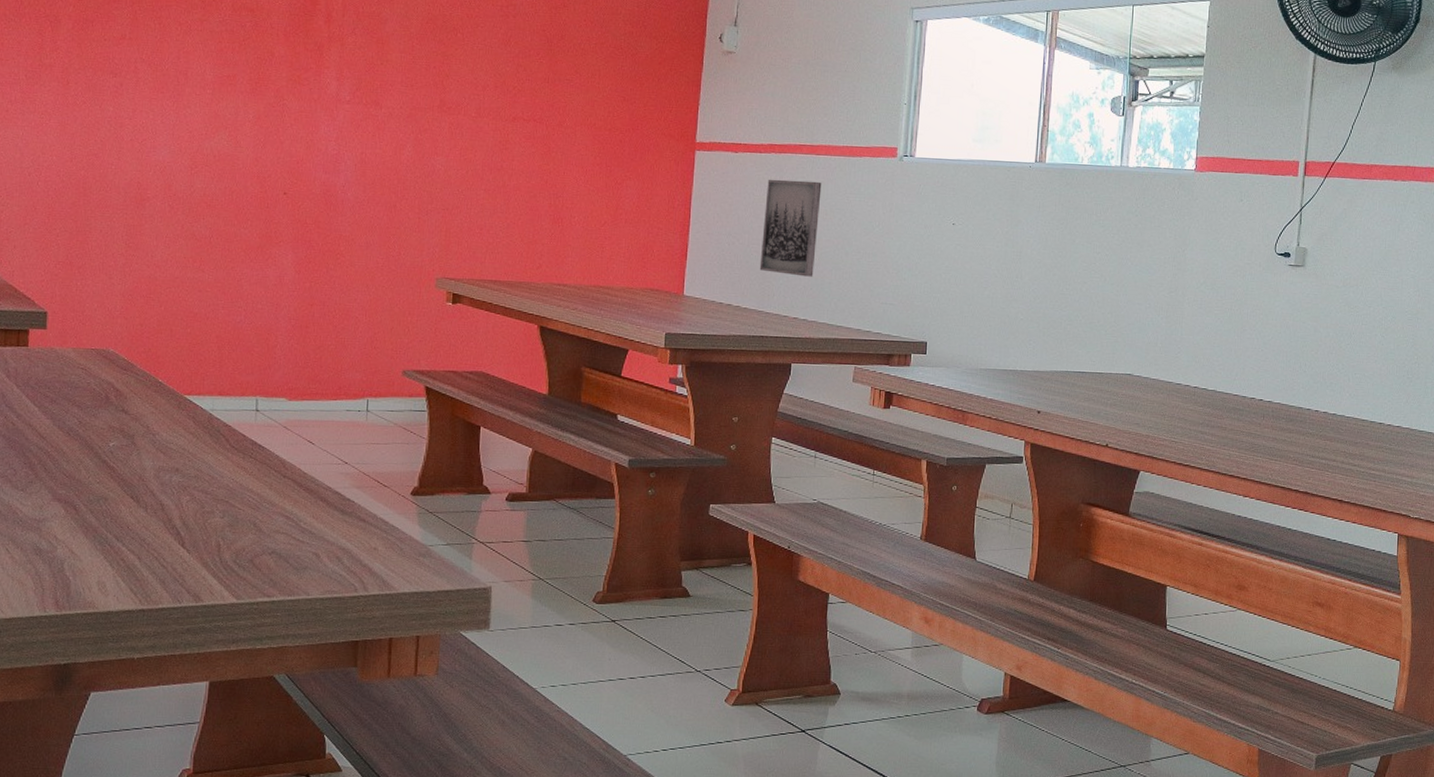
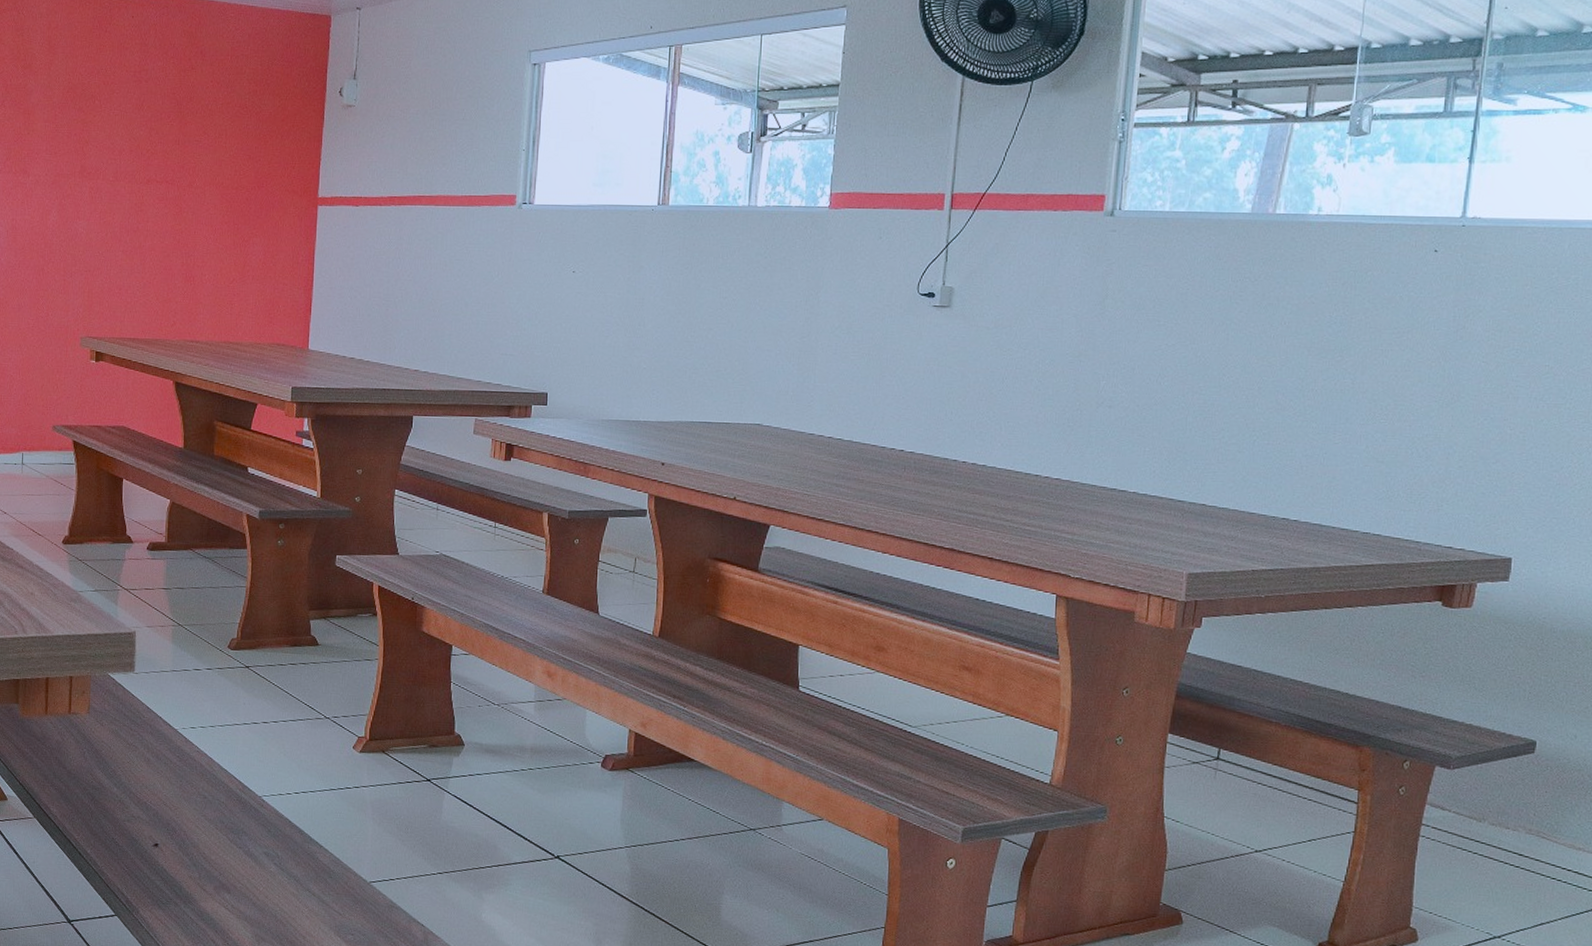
wall art: present [759,179,822,277] -> none [381,231,441,329]

